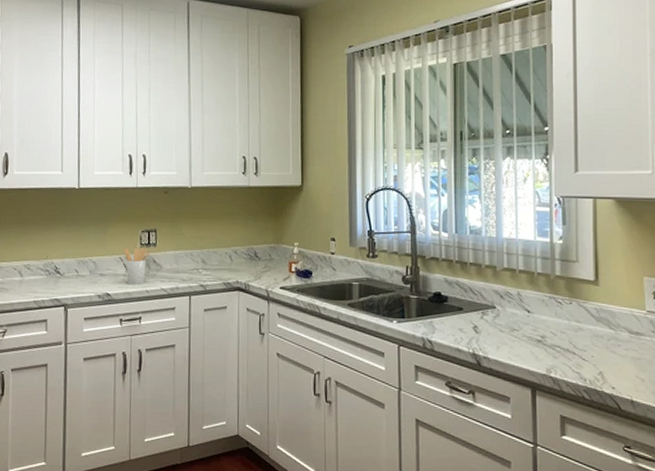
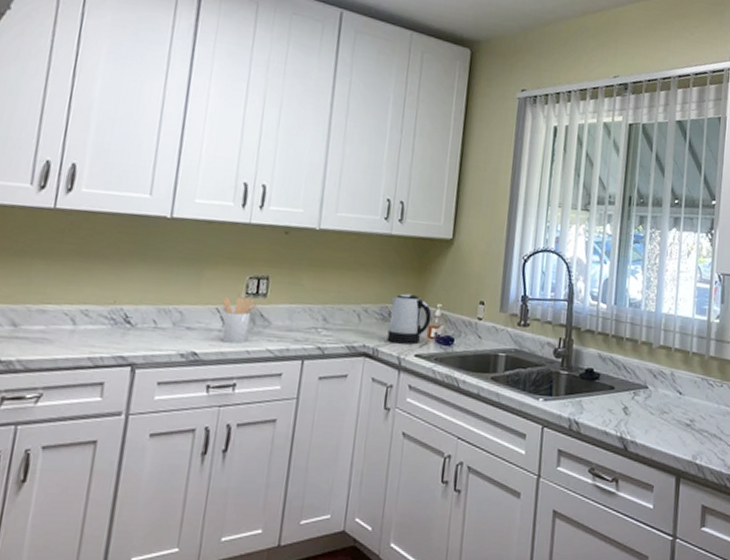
kettle: none [255,236,291,279] -> present [387,293,432,344]

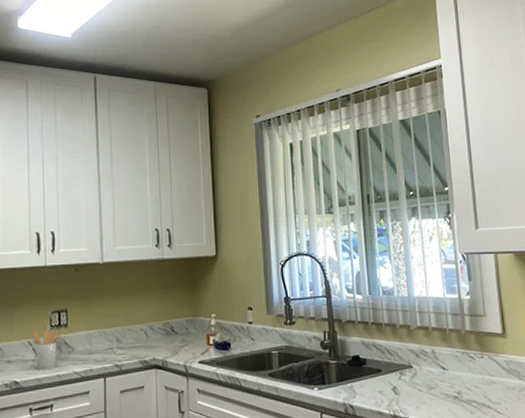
kettle: present [387,293,432,344] -> none [172,308,208,354]

